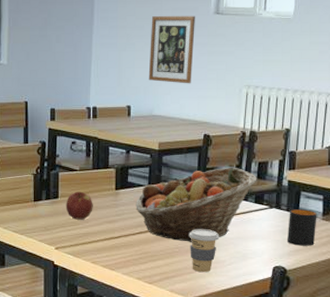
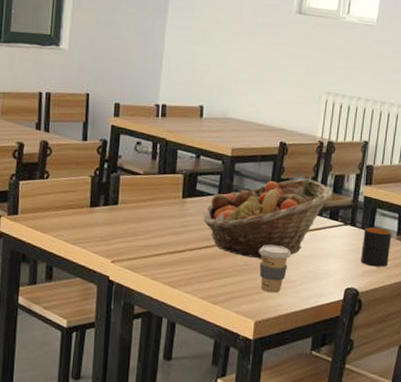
apple: present [65,191,93,220] -> none [125,198,157,230]
wall art: present [148,16,195,84] -> none [224,10,277,87]

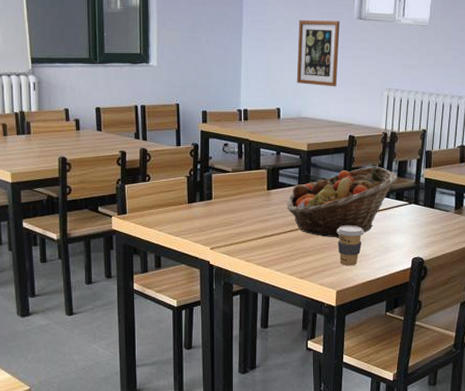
wall art: none [224,10,277,87] -> present [296,20,340,87]
mug: present [361,227,392,267] -> none [425,204,450,238]

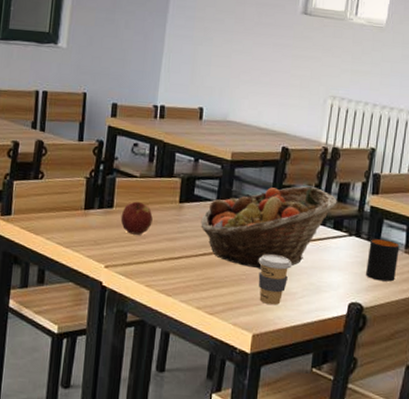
apple: none [219,192,246,220] -> present [120,201,153,235]
wall art: present [296,20,340,87] -> none [225,10,281,89]
mug: none [425,204,450,238] -> present [366,239,400,282]

